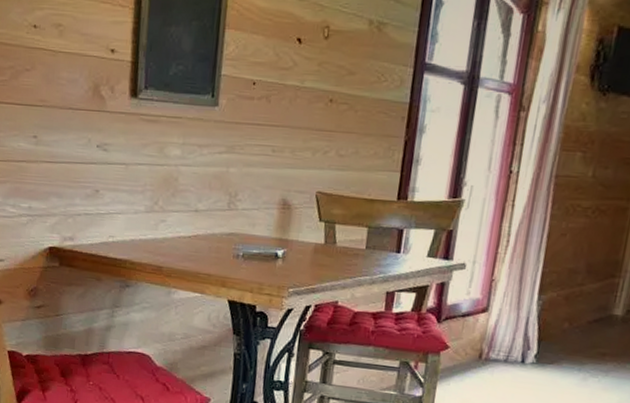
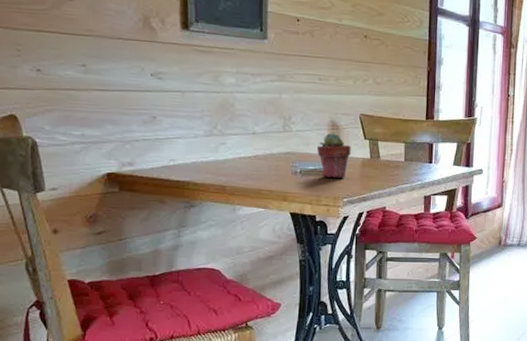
potted succulent: none [263,212,303,265] -> present [317,133,351,178]

